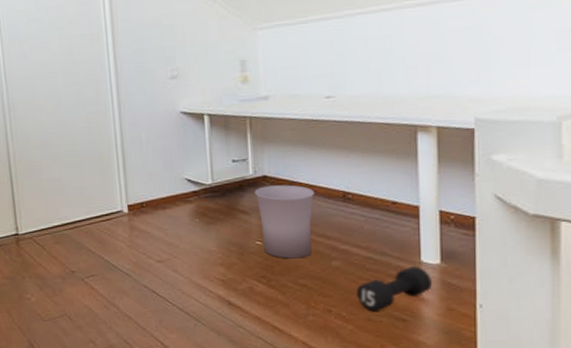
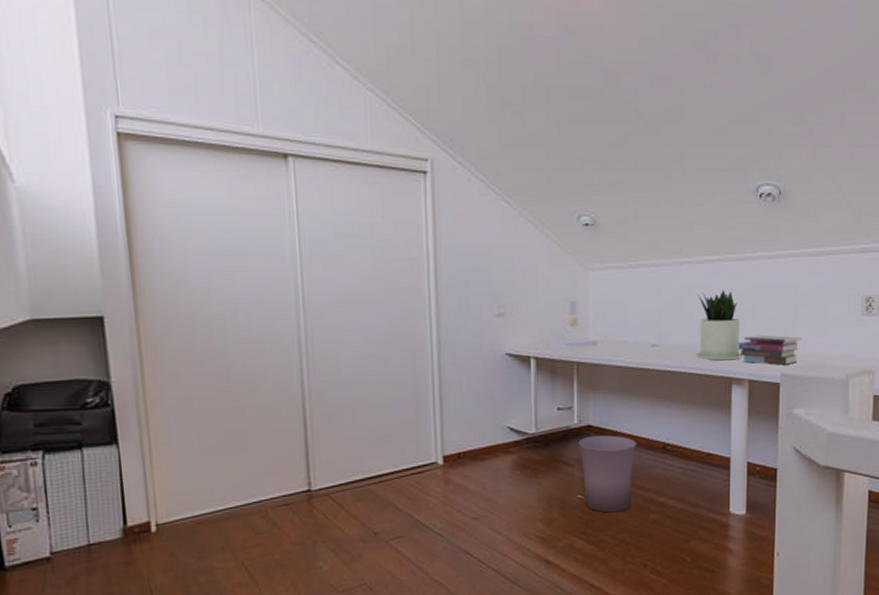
dumbbell: present [356,265,433,312] -> none [670,517,739,564]
planter: none [374,37,429,109] -> present [695,290,743,361]
books: none [423,79,500,110] -> present [738,335,803,365]

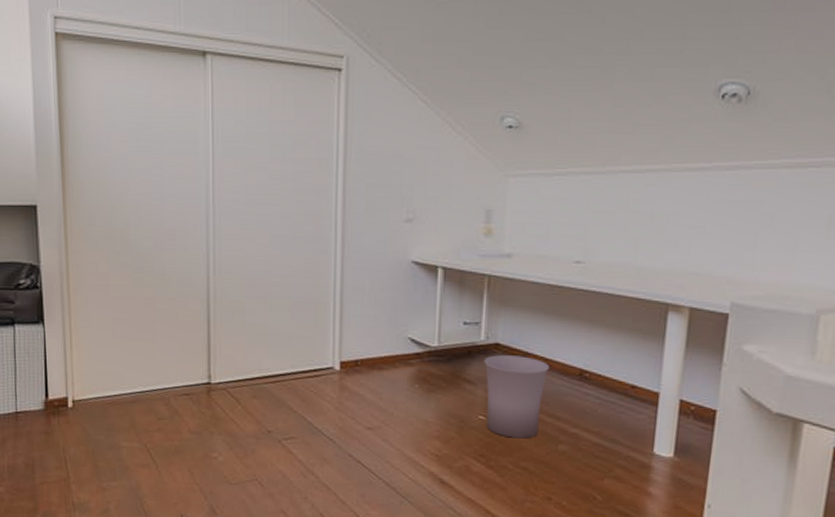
planter: present [695,290,743,361] -> none [626,204,686,284]
books: present [738,335,803,365] -> none [680,257,763,294]

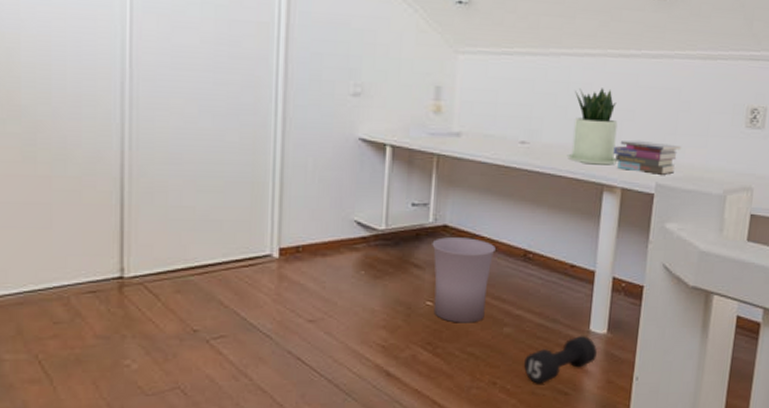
dumbbell: none [580,457,663,503] -> present [523,335,598,384]
planter: none [626,204,686,284] -> present [566,88,618,165]
books: none [680,257,763,294] -> present [613,140,682,175]

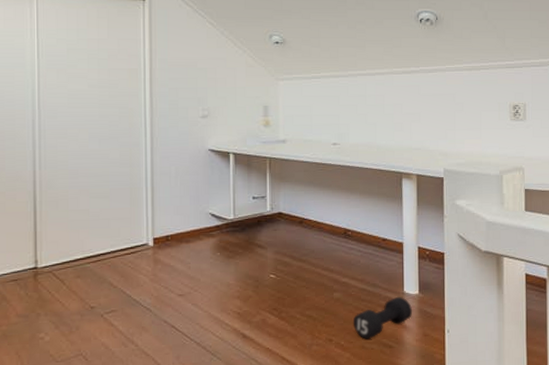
waste bin: present [432,237,495,323] -> none [271,221,321,291]
planter: present [566,88,618,165] -> none [370,98,411,158]
books: present [613,140,682,175] -> none [407,136,461,162]

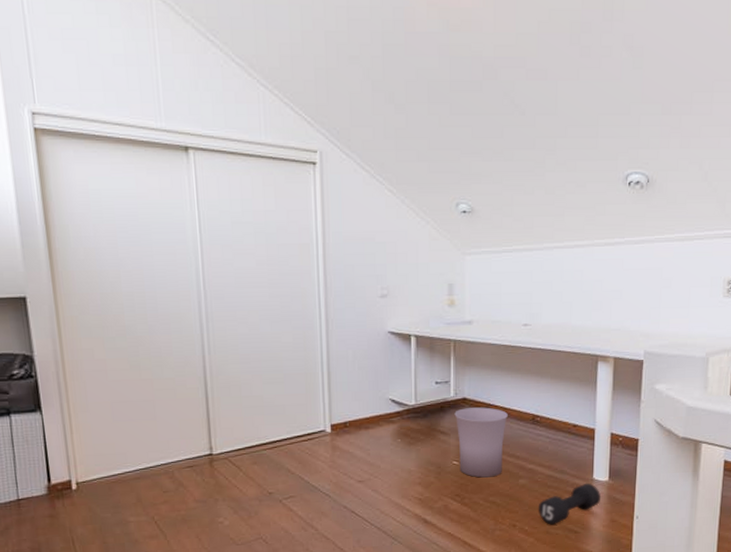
waste bin: none [271,221,321,291] -> present [454,407,508,478]

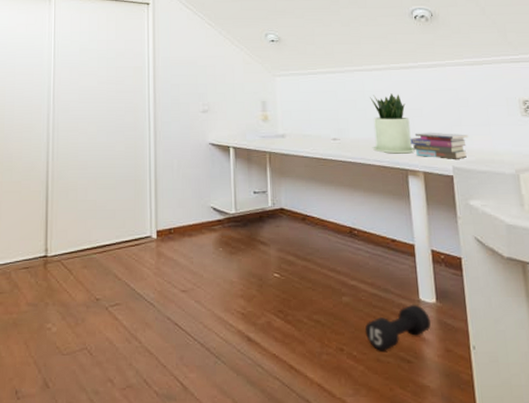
waste bin: present [454,407,508,478] -> none [273,218,325,293]
planter: none [564,273,609,339] -> present [370,93,416,154]
books: none [605,315,666,344] -> present [410,132,469,159]

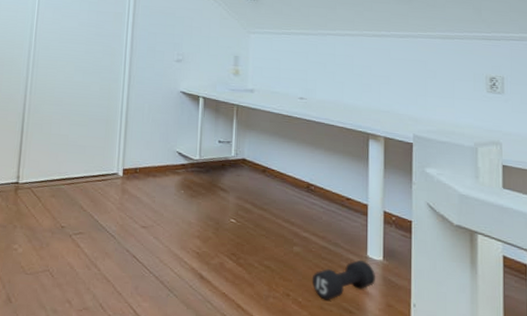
planter: present [370,93,416,154] -> none [337,59,379,119]
books: present [410,132,469,159] -> none [375,99,433,128]

